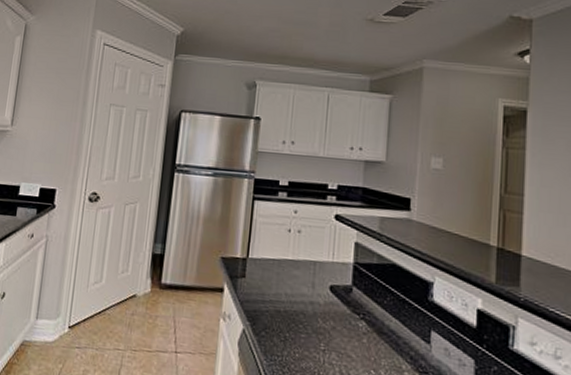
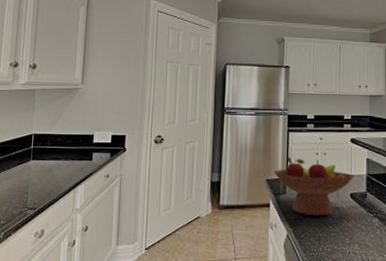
fruit bowl: none [231,231,337,311] -> present [274,156,354,216]

